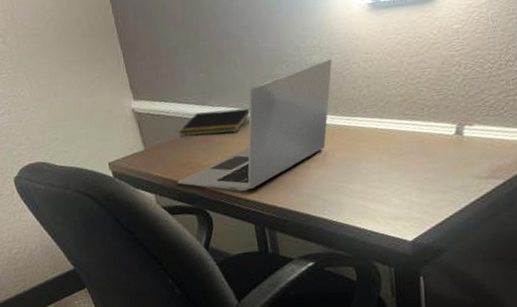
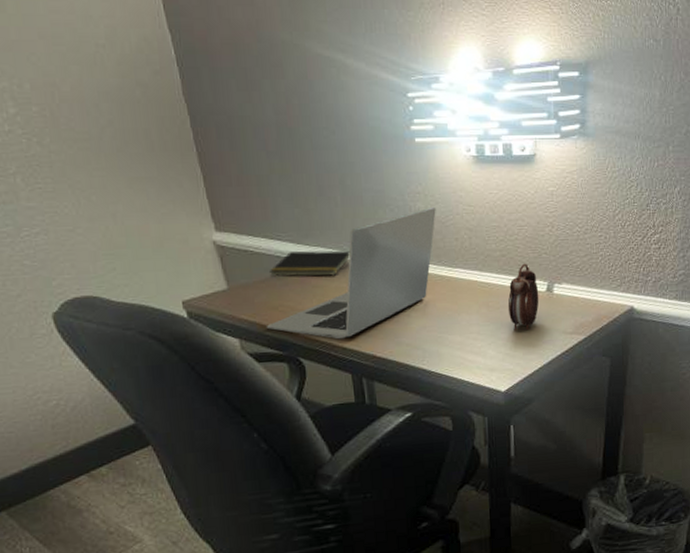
alarm clock: none [412,106,448,178] -> present [508,263,539,331]

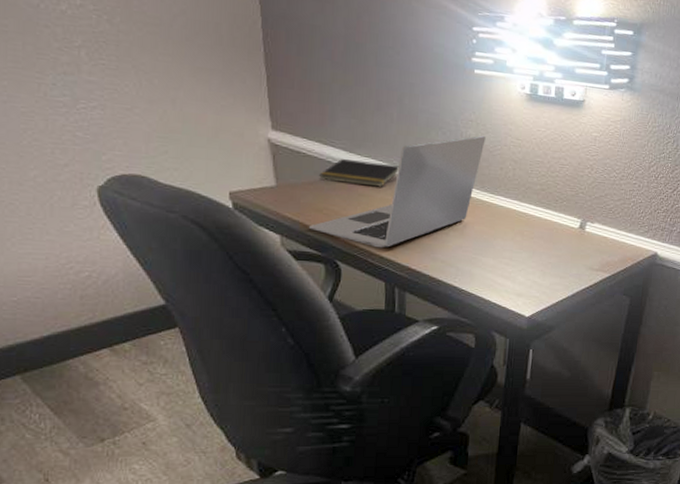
alarm clock: present [508,263,539,331] -> none [541,199,572,263]

